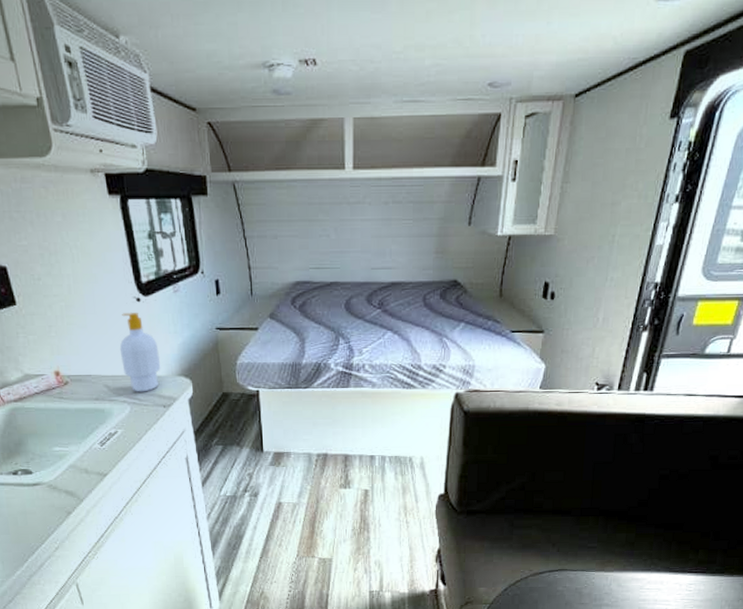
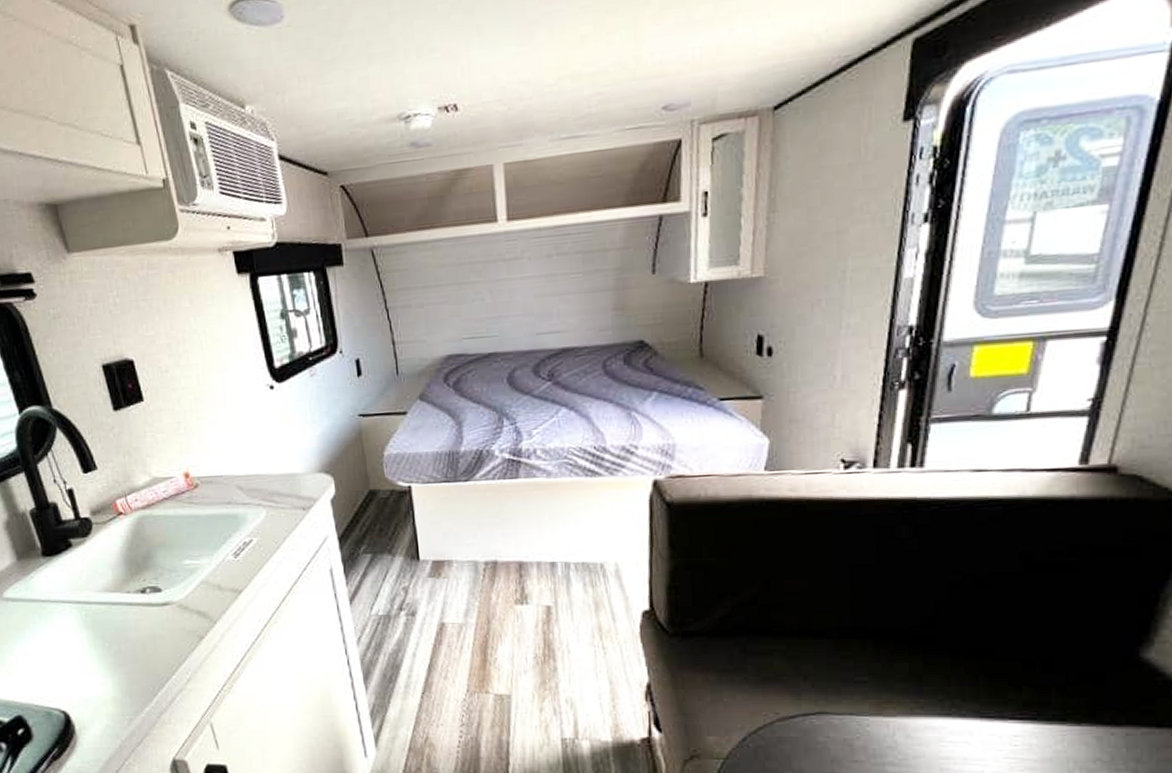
soap bottle: present [119,313,161,392] -> none [252,402,299,494]

